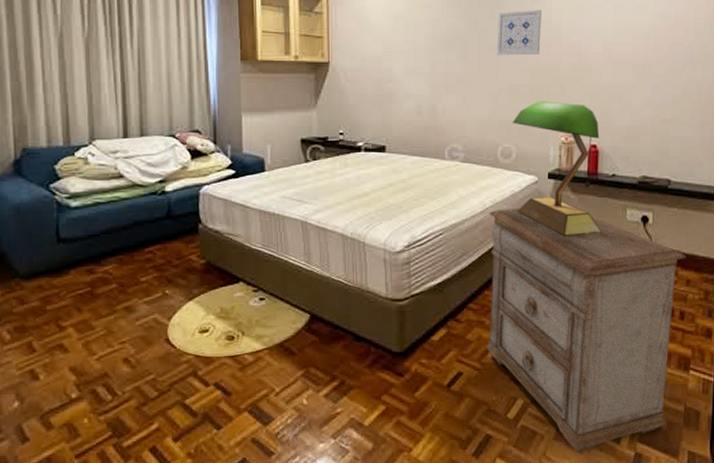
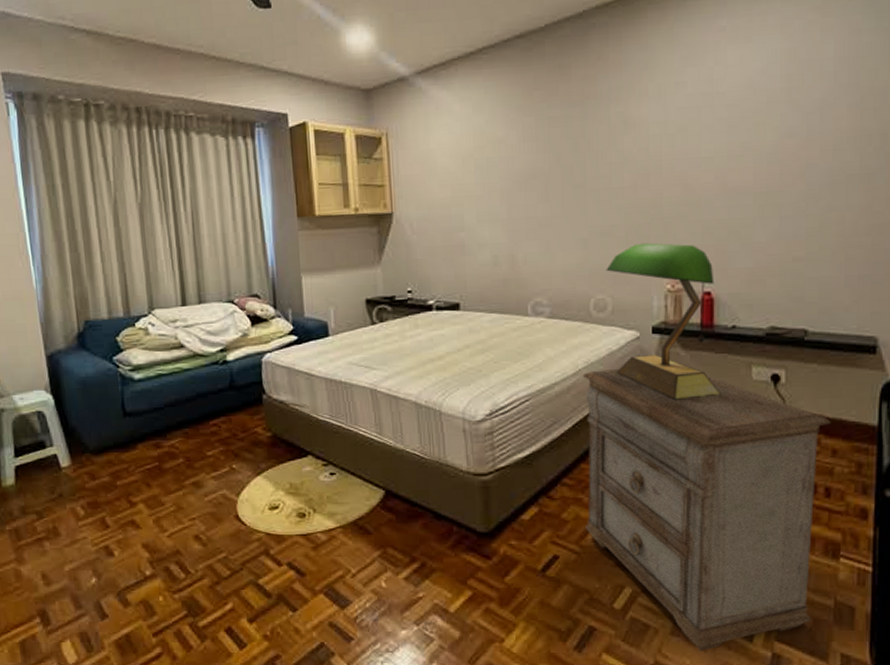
wall art: present [496,9,541,56] -> none [583,135,637,193]

